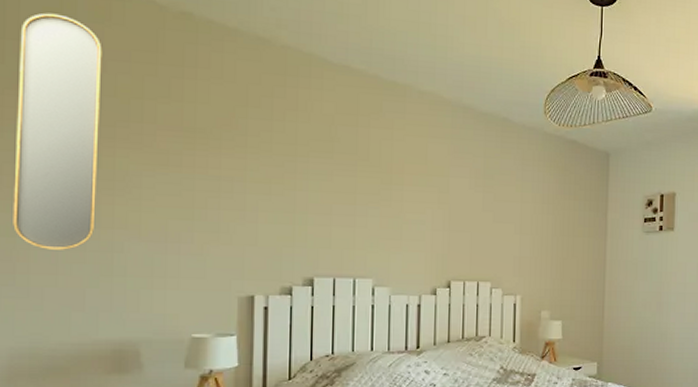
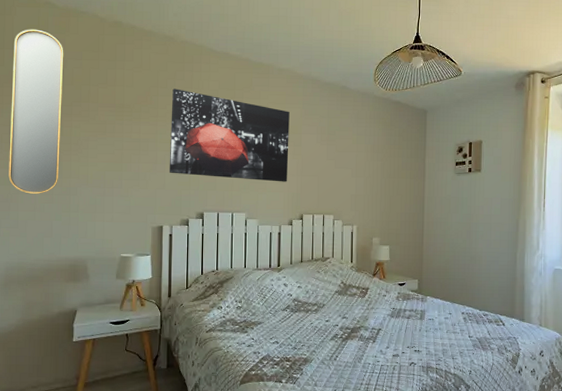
wall art: none [263,109,433,239] -> present [169,88,290,182]

